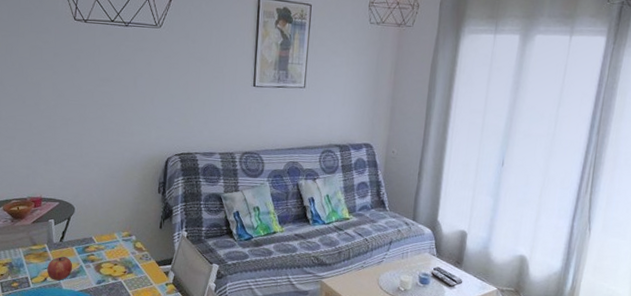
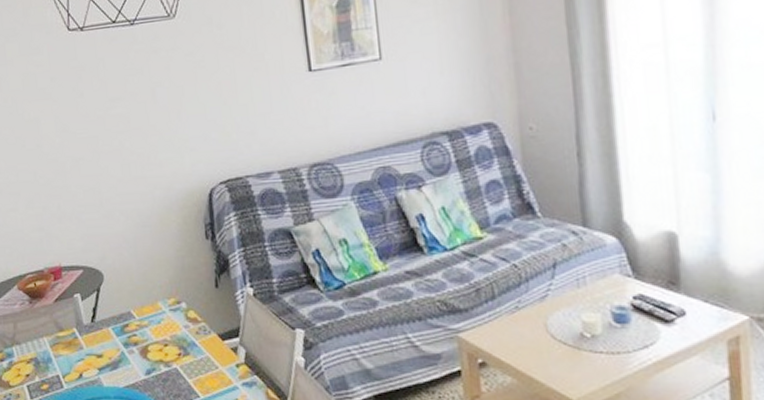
fruit: present [47,256,73,281] -> none [80,341,113,376]

